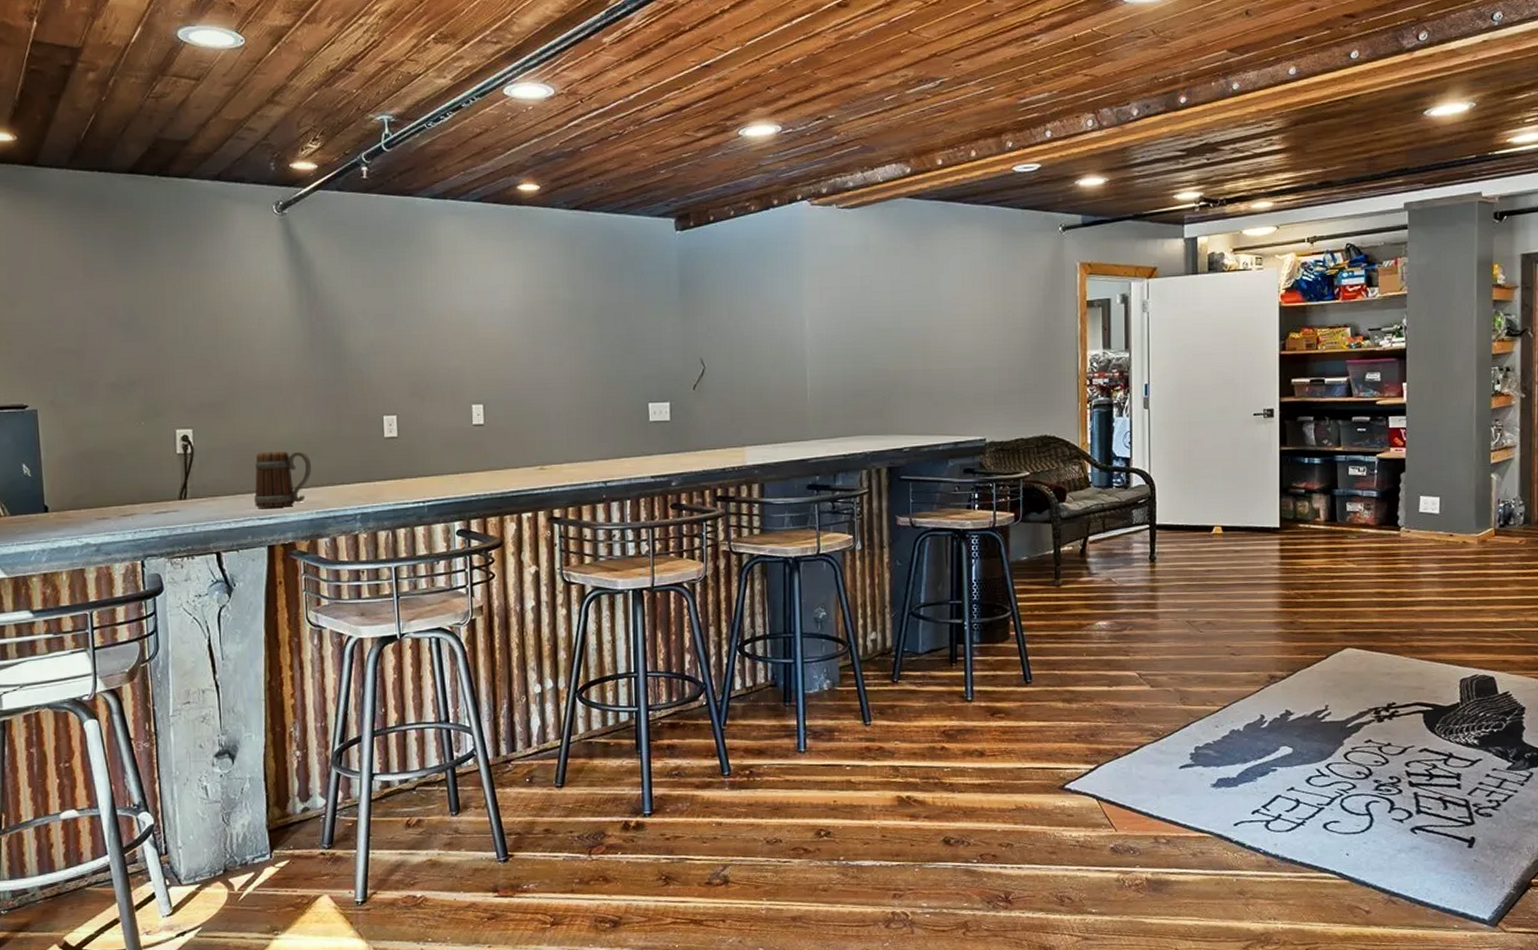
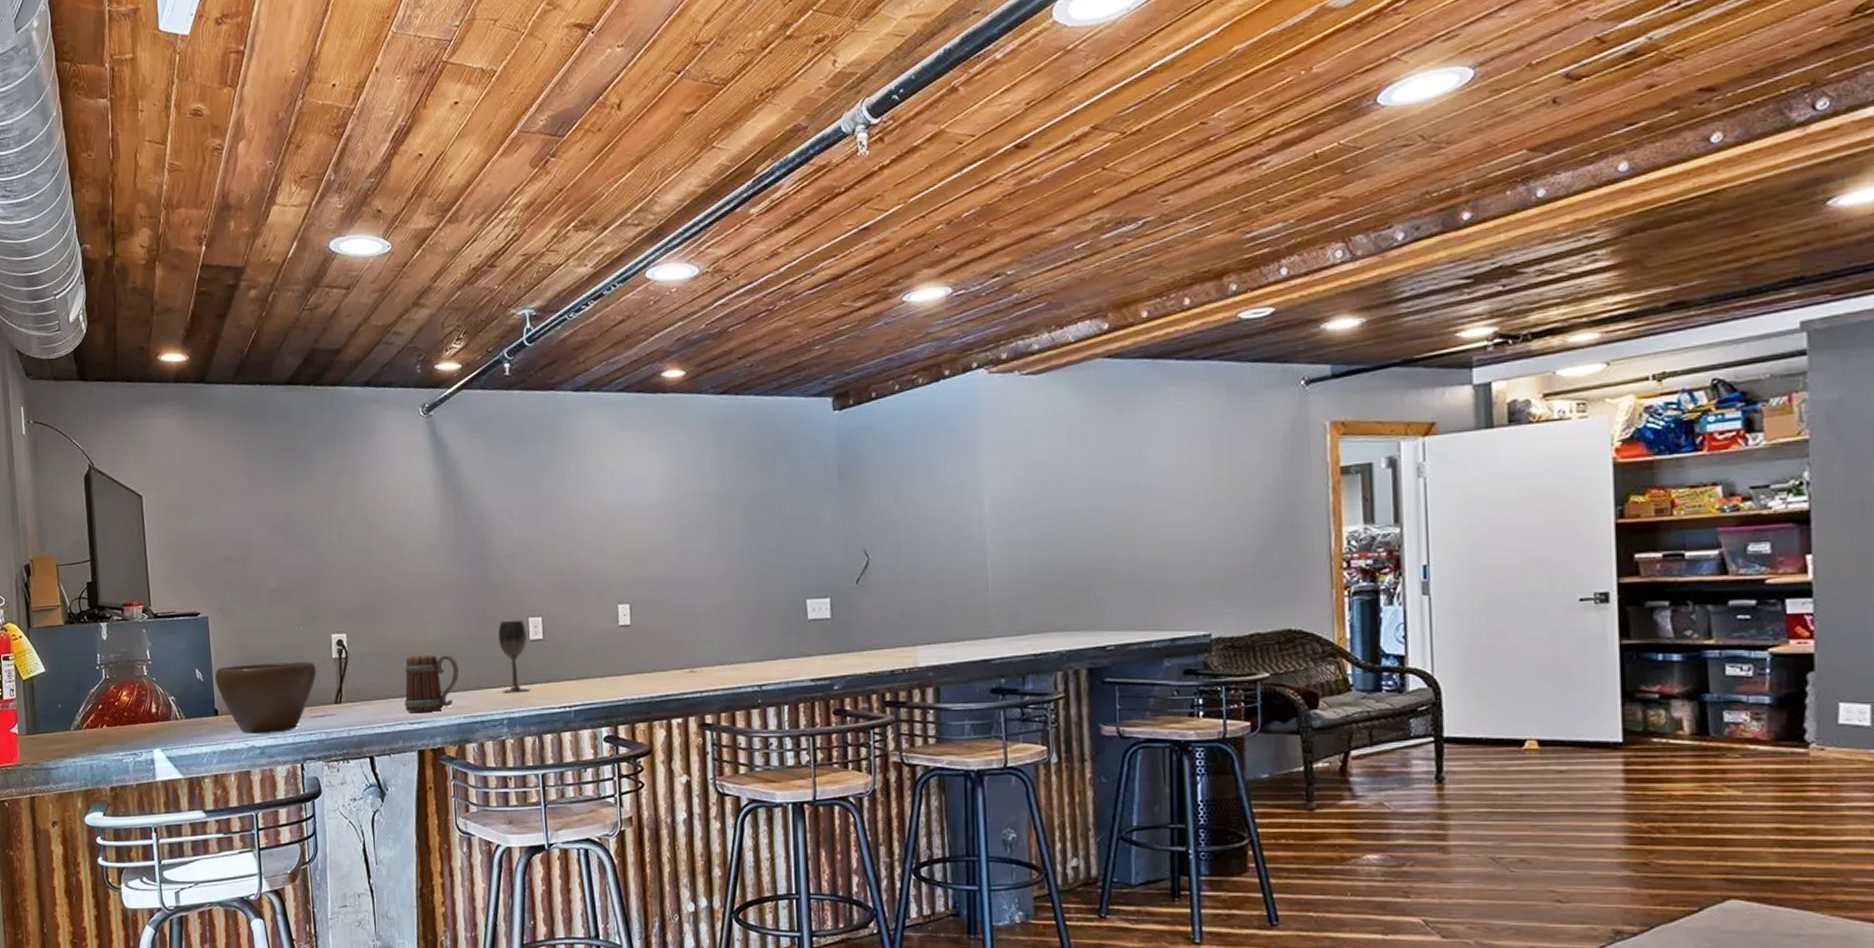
bowl: none [45,457,159,531] -> present [215,661,316,734]
wine glass: none [351,419,383,489] -> present [497,621,529,693]

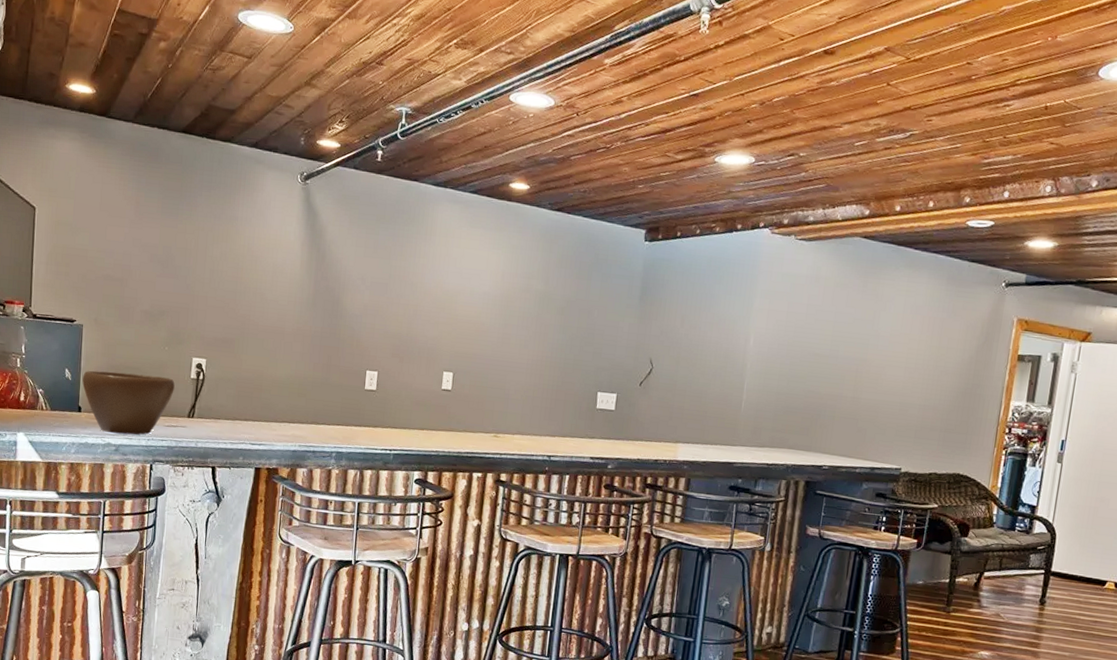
beer mug: present [405,654,459,712] -> none [249,387,300,437]
wine glass: present [497,621,529,693] -> none [334,370,363,432]

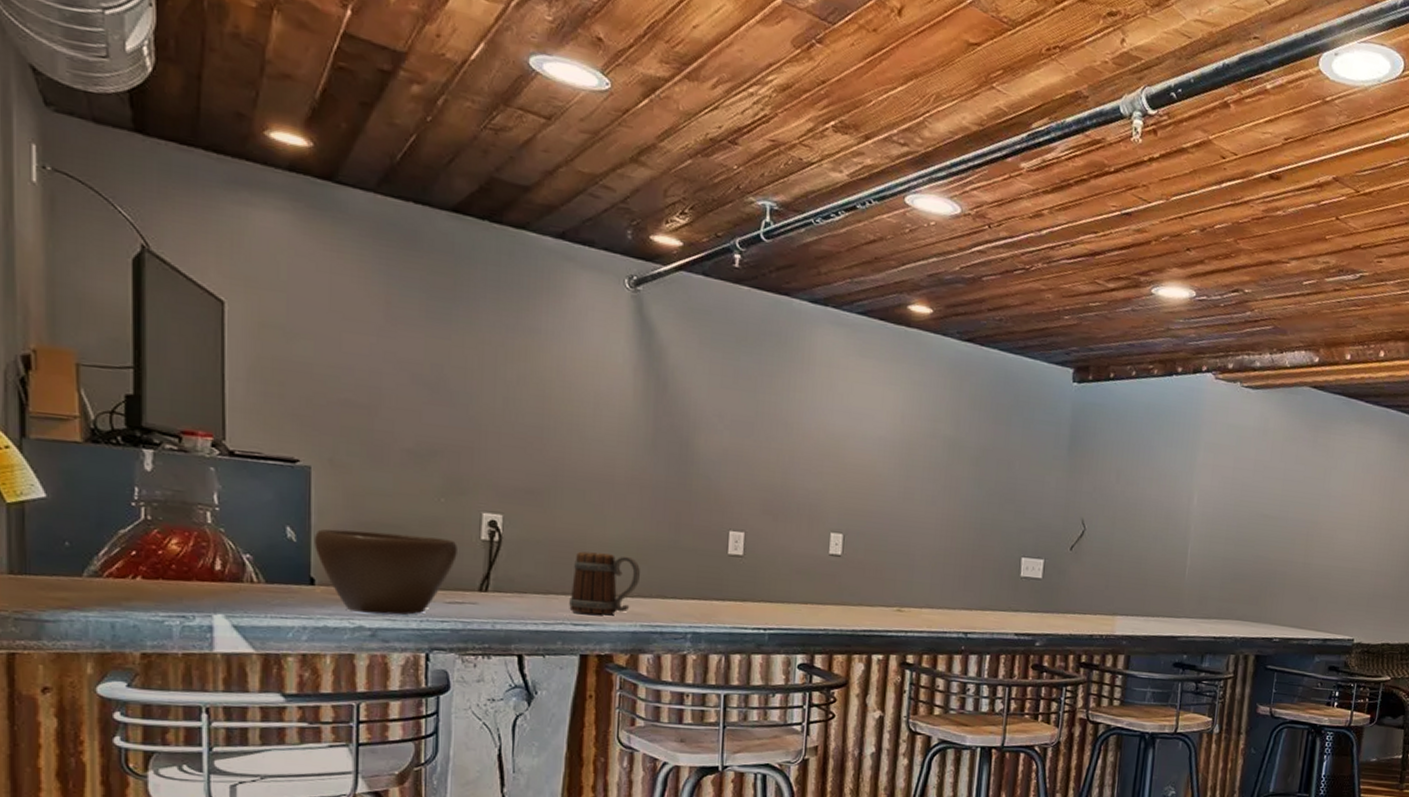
beer mug: none [249,387,300,437] -> present [569,551,640,616]

